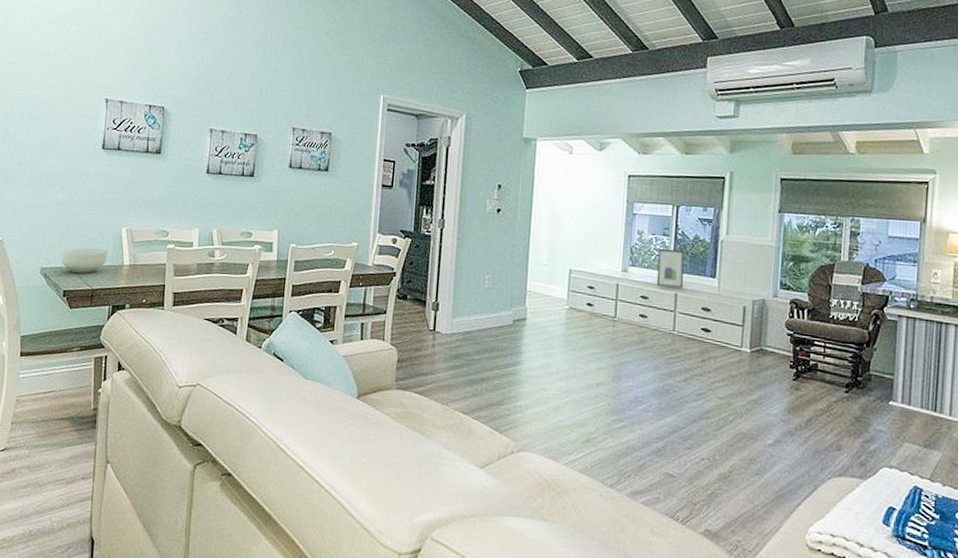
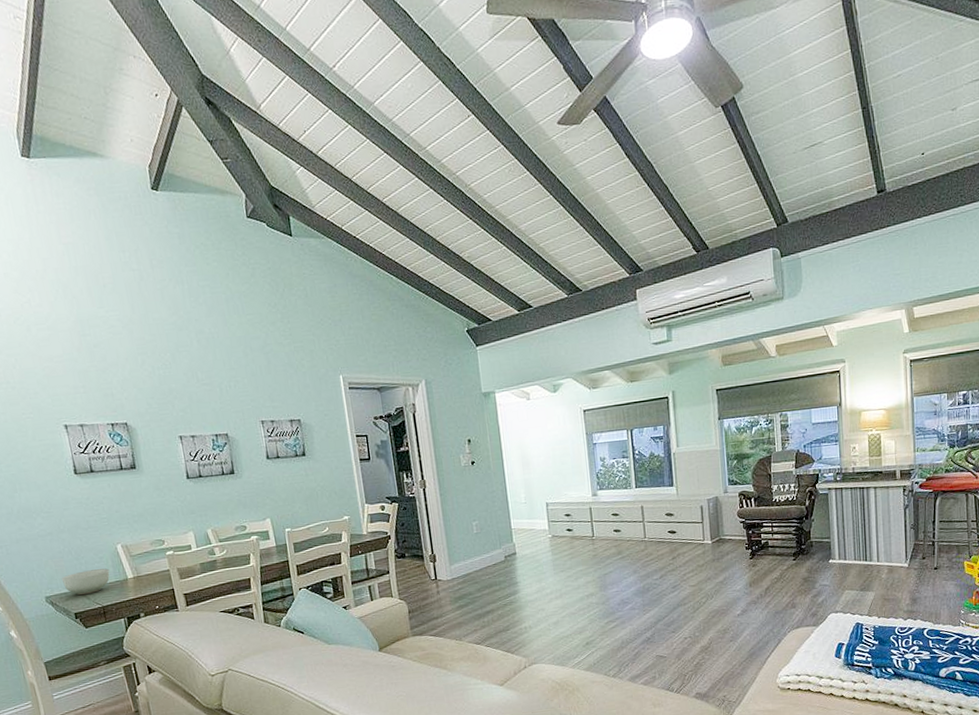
picture frame: present [656,249,685,288] -> none [621,468,648,503]

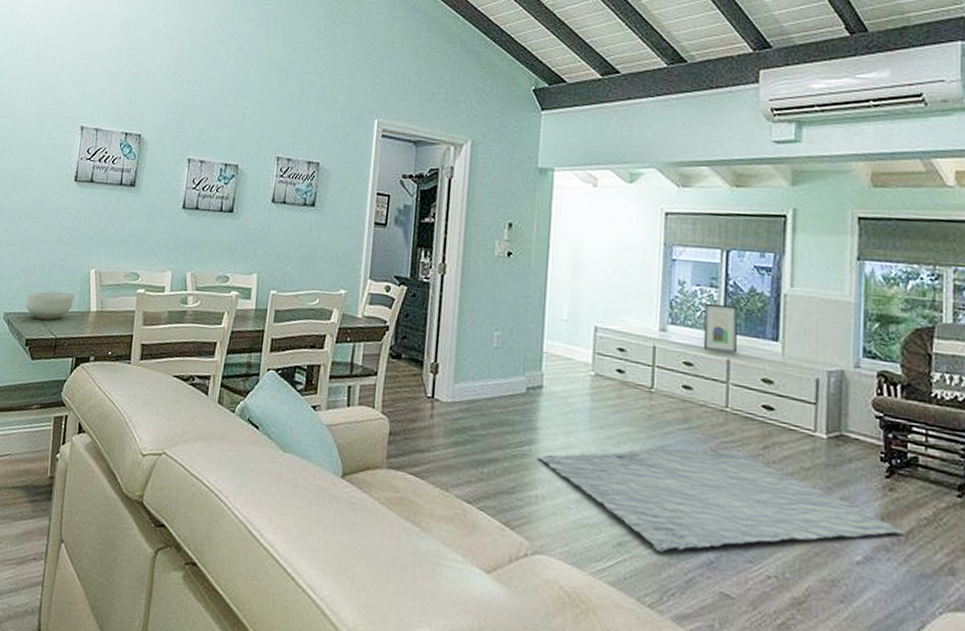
area rug: none [521,564,764,642] -> present [537,448,904,553]
picture frame: none [621,468,648,503] -> present [703,303,738,353]

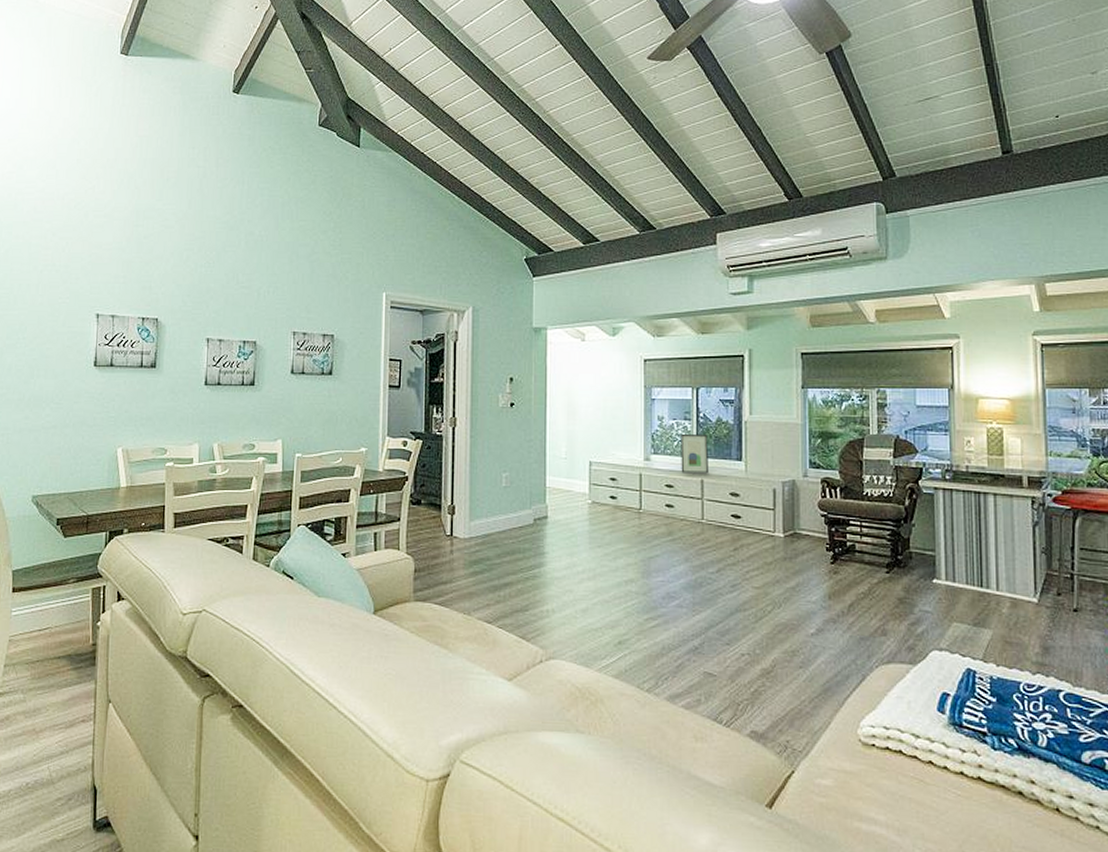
bowl: present [25,291,75,320] -> none [53,472,104,500]
area rug: present [537,448,904,553] -> none [546,554,847,646]

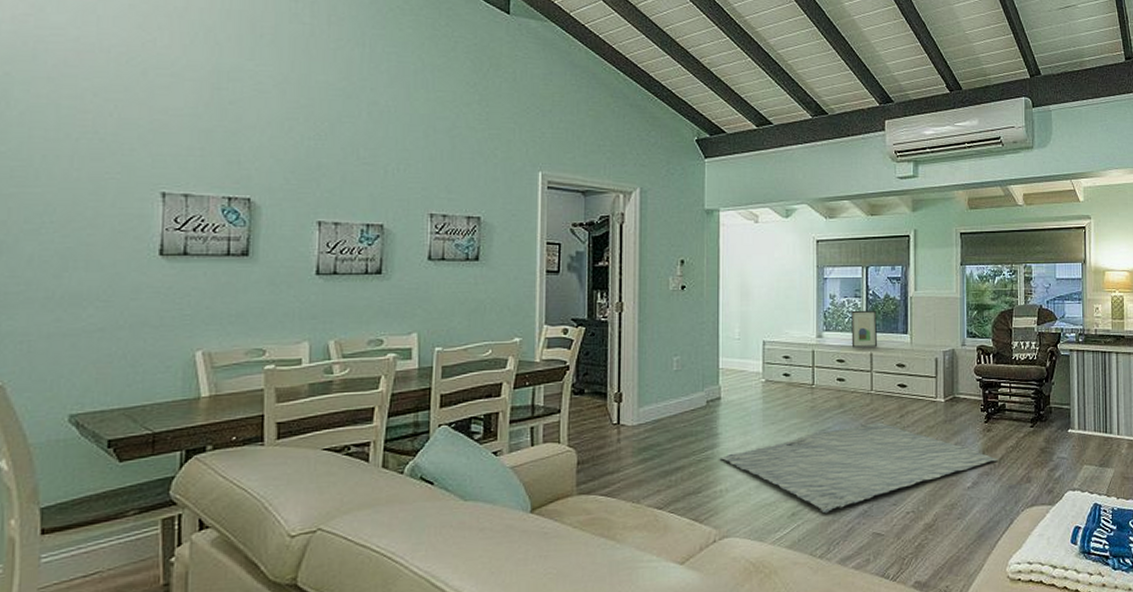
area rug: none [546,554,847,646] -> present [719,422,998,513]

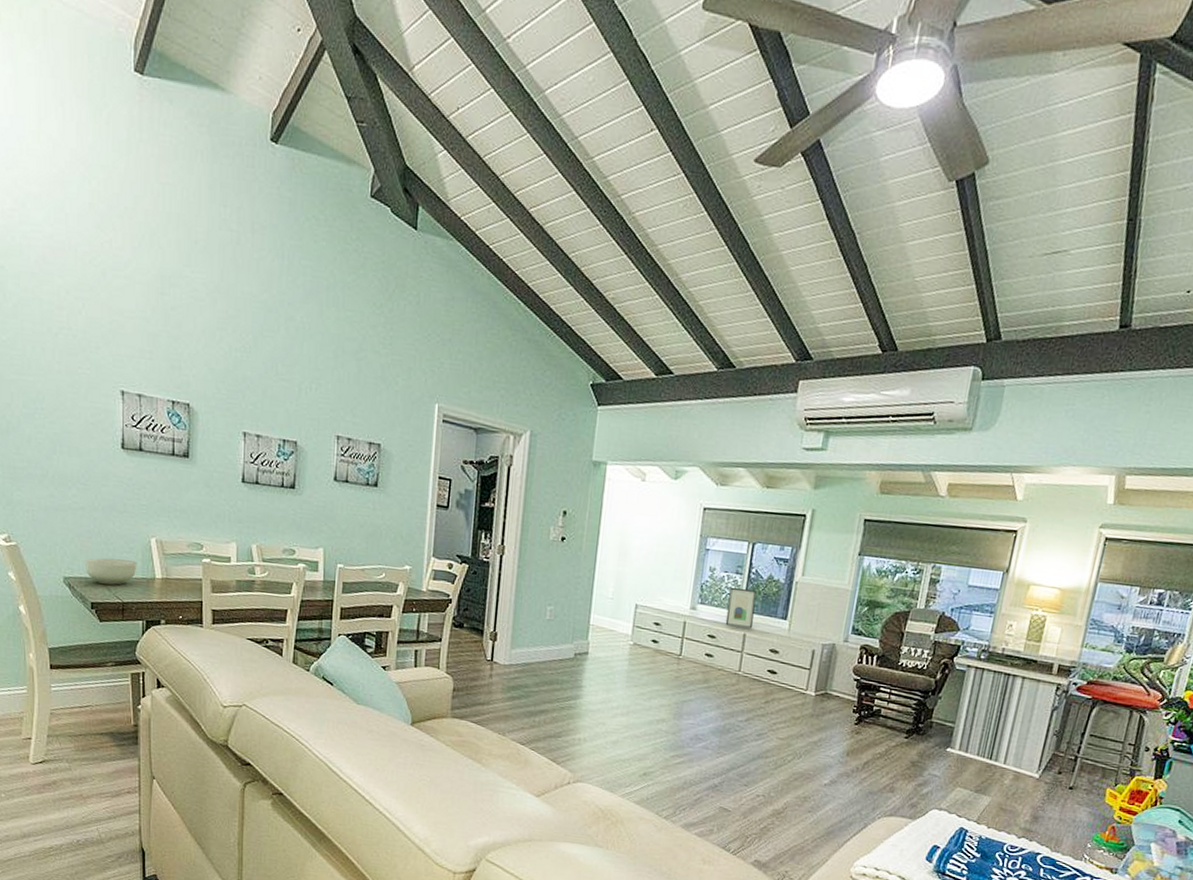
bowl: none [100,381,176,416] -> present [84,558,137,585]
area rug: present [719,422,998,513] -> none [581,702,862,780]

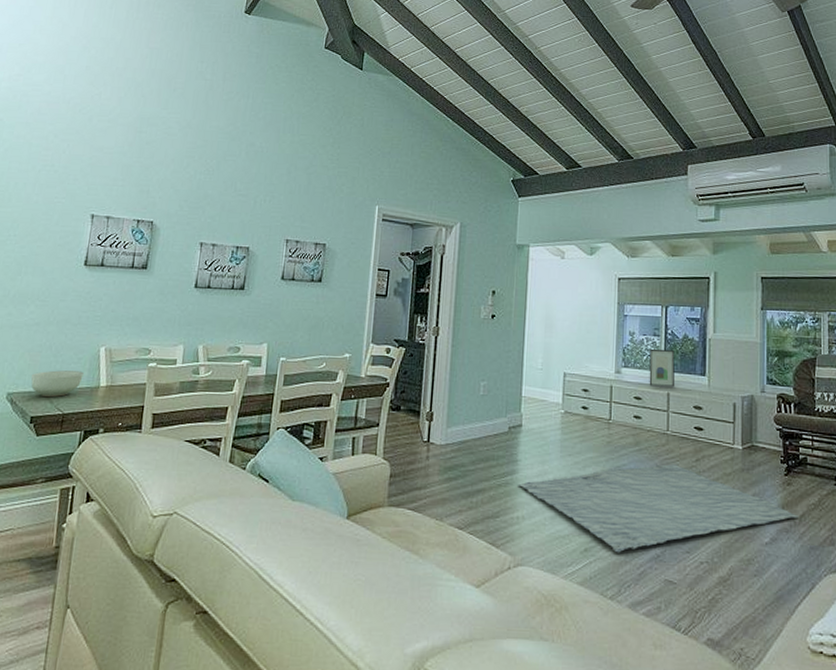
area rug: none [581,702,862,780] -> present [518,464,798,553]

